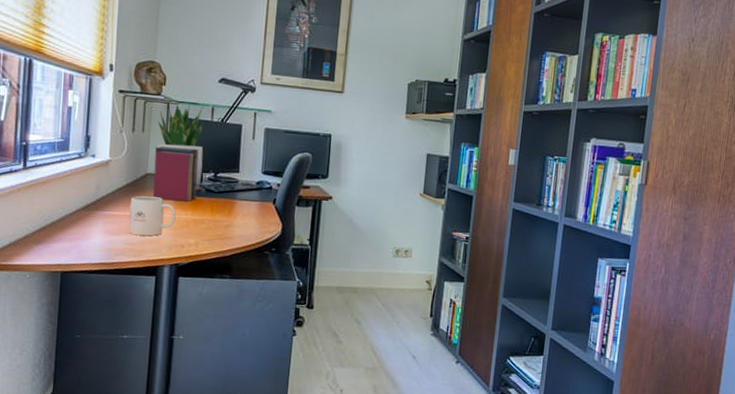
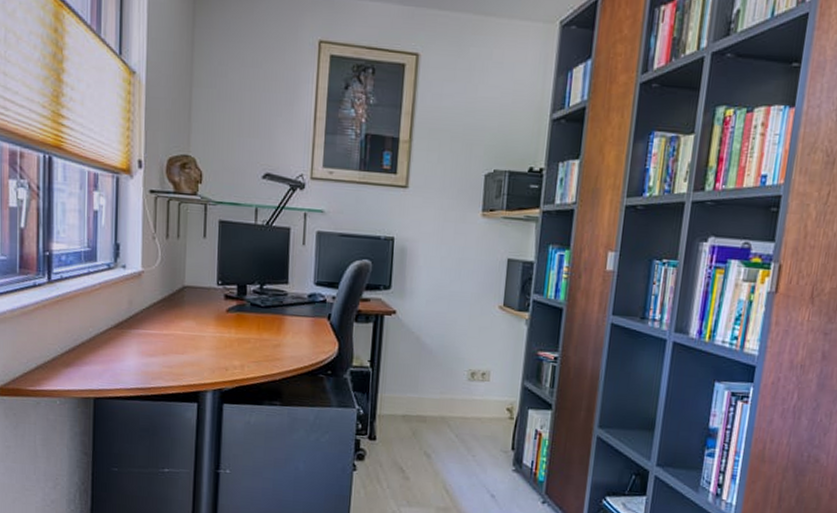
mug: present [128,195,176,237] -> none [166,311,218,358]
books: present [153,146,199,202] -> none [191,254,242,318]
planter: present [157,103,205,189] -> none [194,204,247,304]

